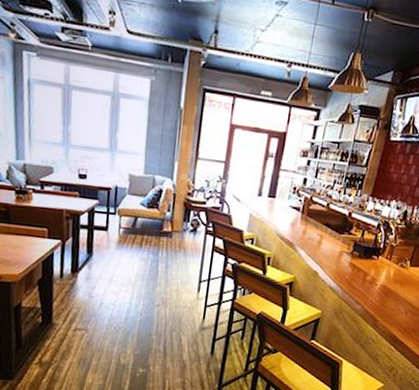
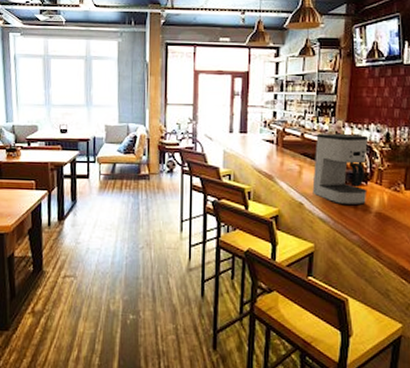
coffee maker: none [328,205,389,278] -> present [312,133,369,206]

